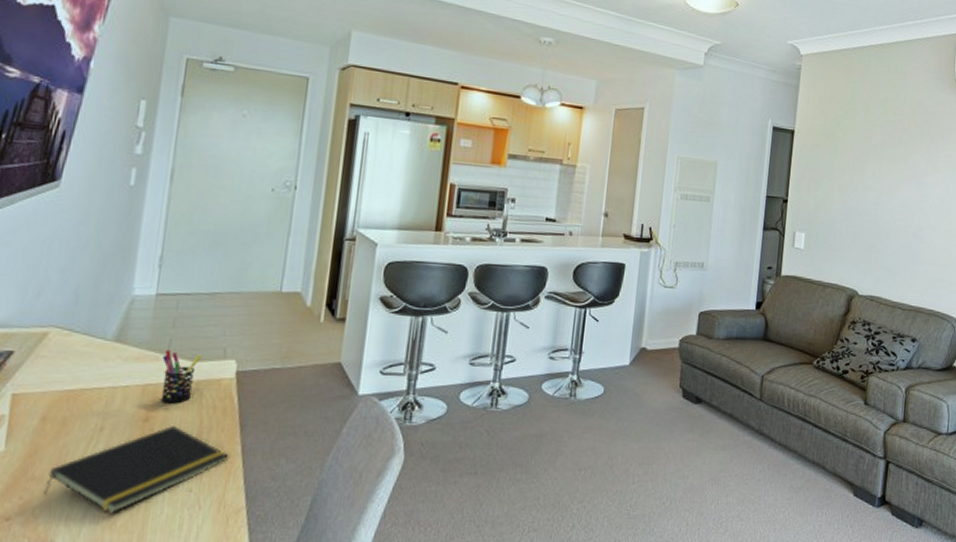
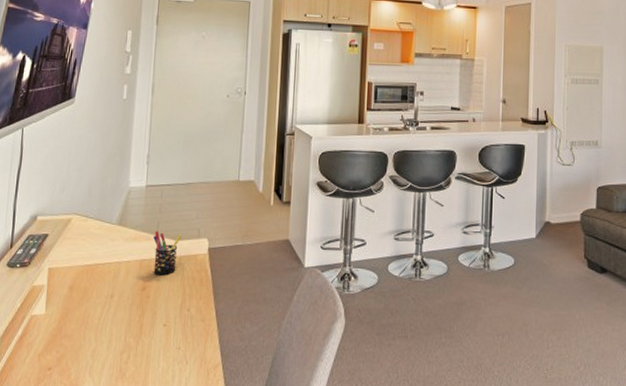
notepad: present [43,426,229,513] -> none [73,294,206,366]

